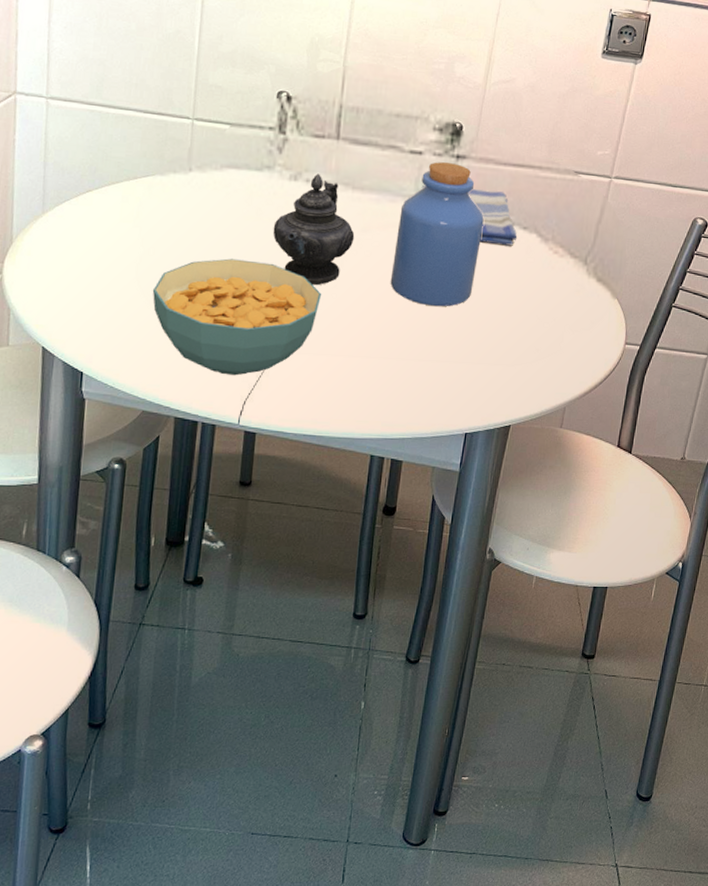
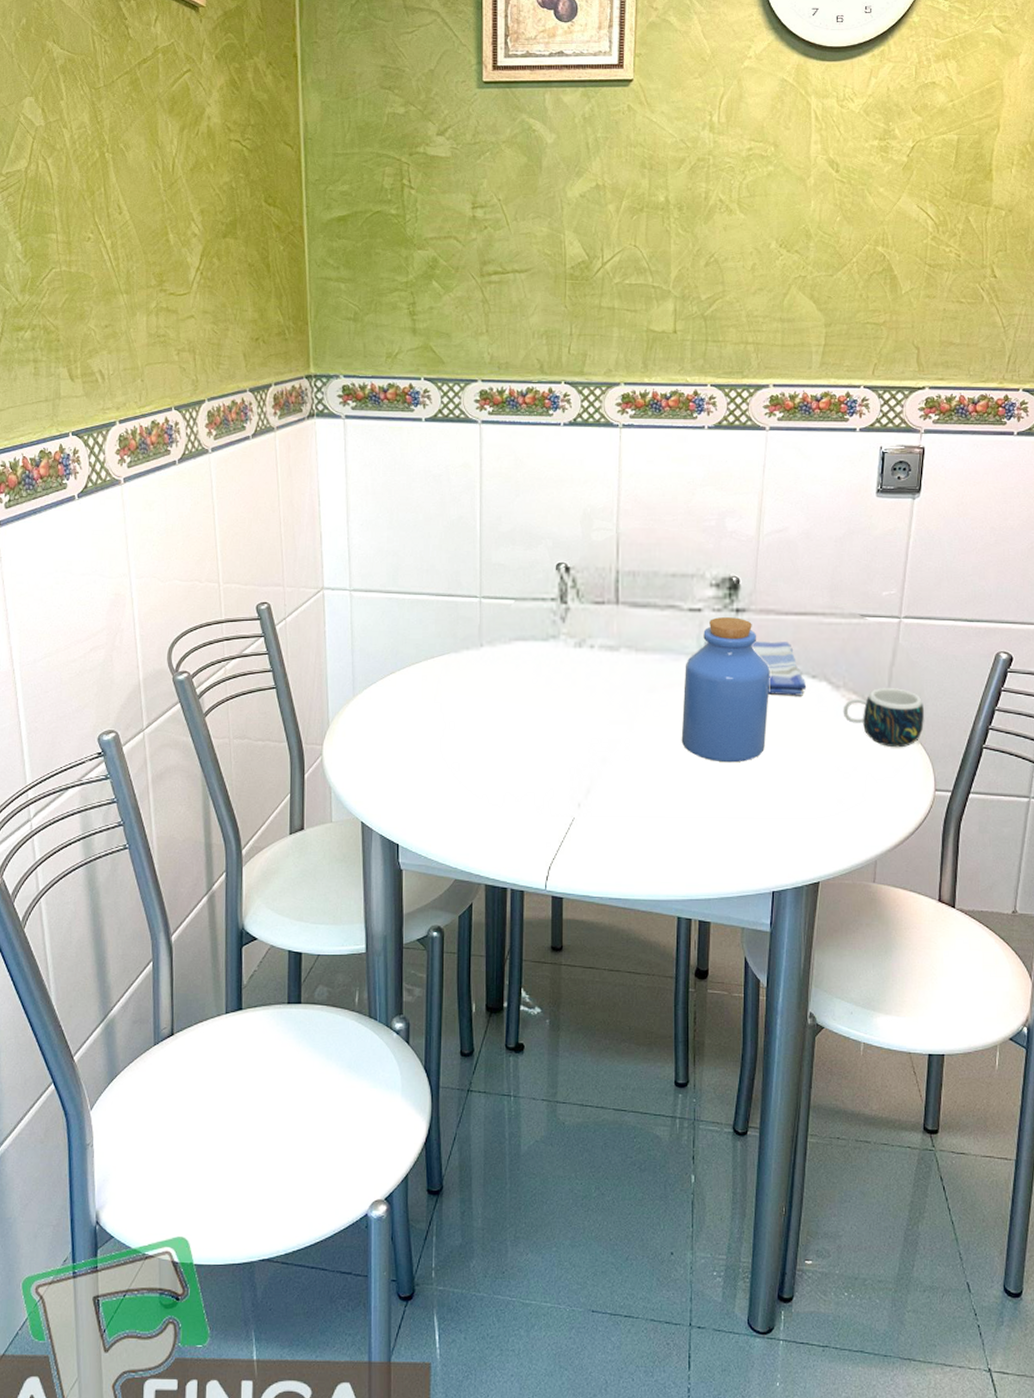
cereal bowl: present [152,258,321,376] -> none [455,728,614,841]
teapot: present [273,173,355,286] -> none [563,639,642,749]
mug: none [548,243,624,302] -> present [843,688,924,748]

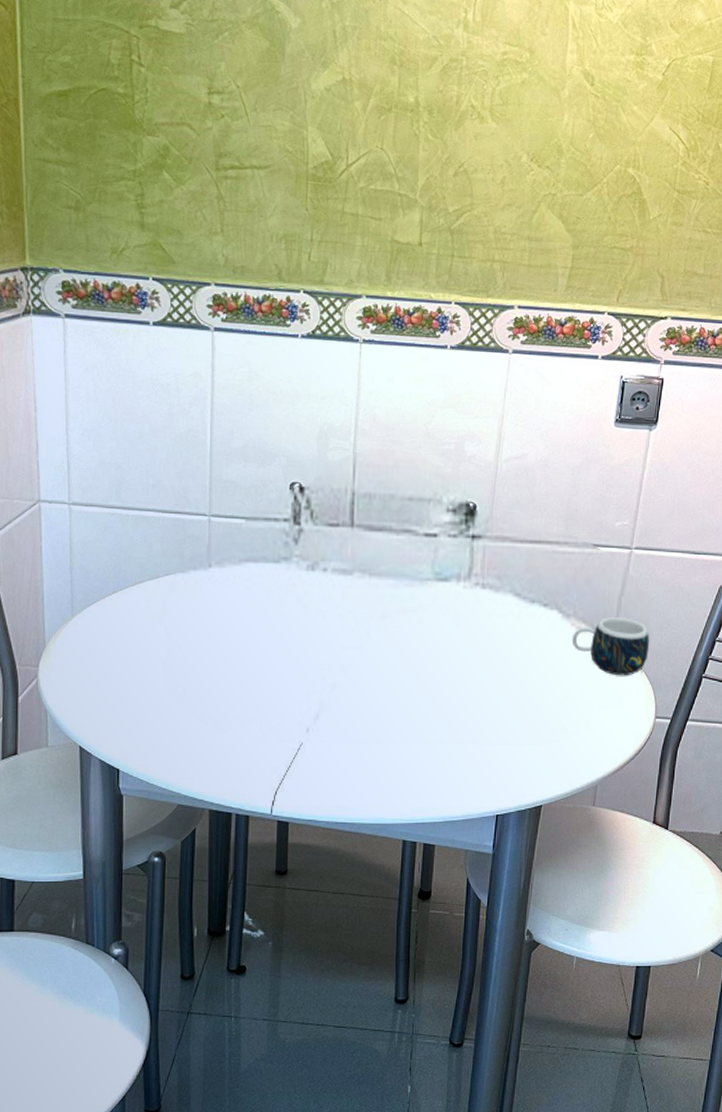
jar: present [681,617,770,763] -> none [412,543,503,689]
dish towel: present [703,640,807,696] -> none [438,567,538,624]

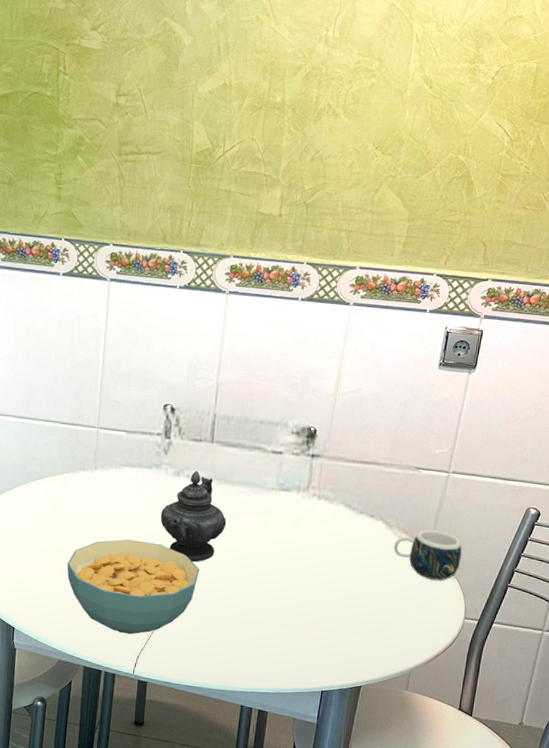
cereal bowl: none [180,651,344,767] -> present [66,539,199,635]
teapot: none [293,562,374,674] -> present [160,470,227,563]

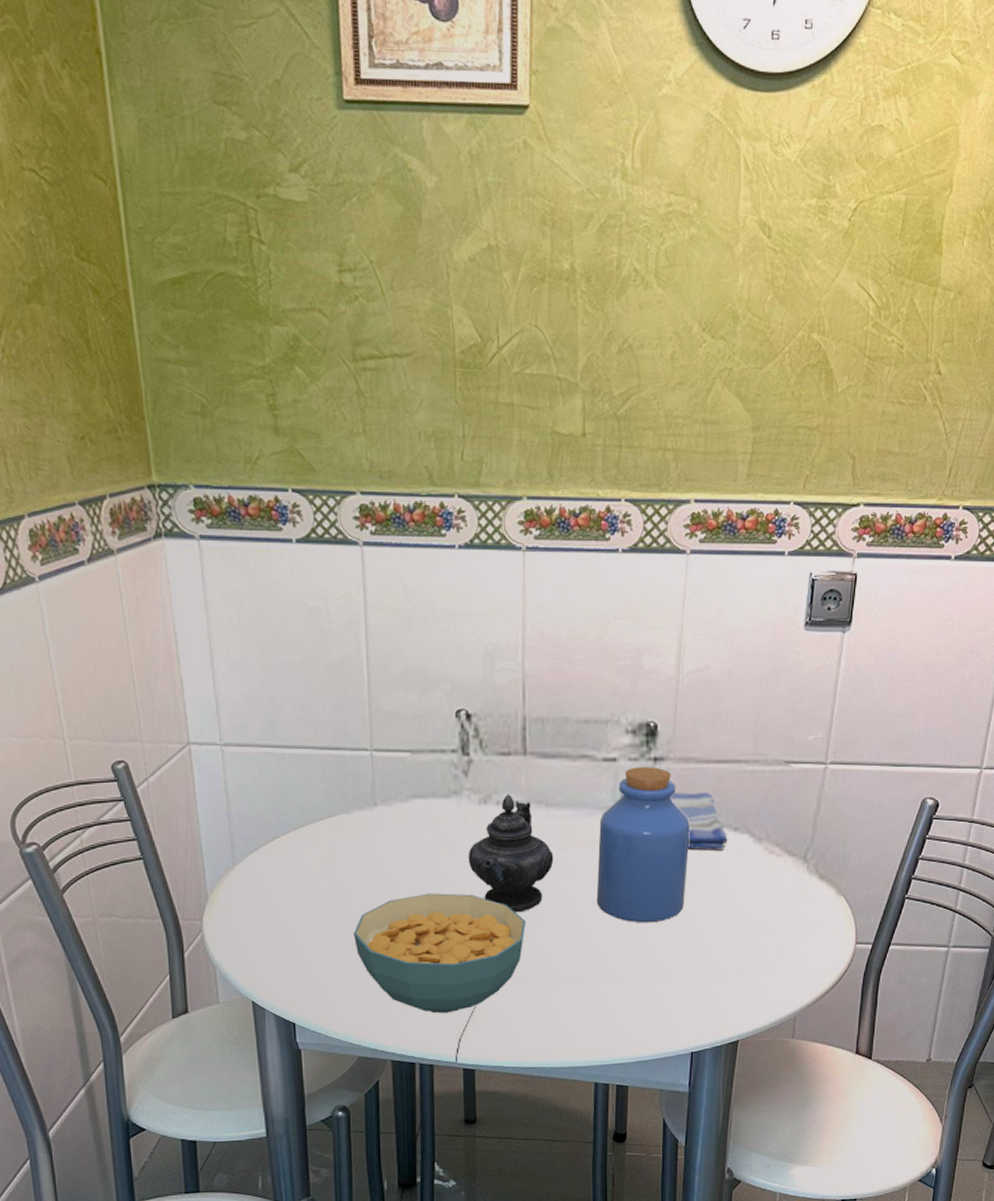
jar: none [256,460,336,583] -> present [596,767,690,923]
dish towel: none [282,479,365,531] -> present [619,791,728,851]
mug: present [393,530,462,581] -> none [765,839,847,901]

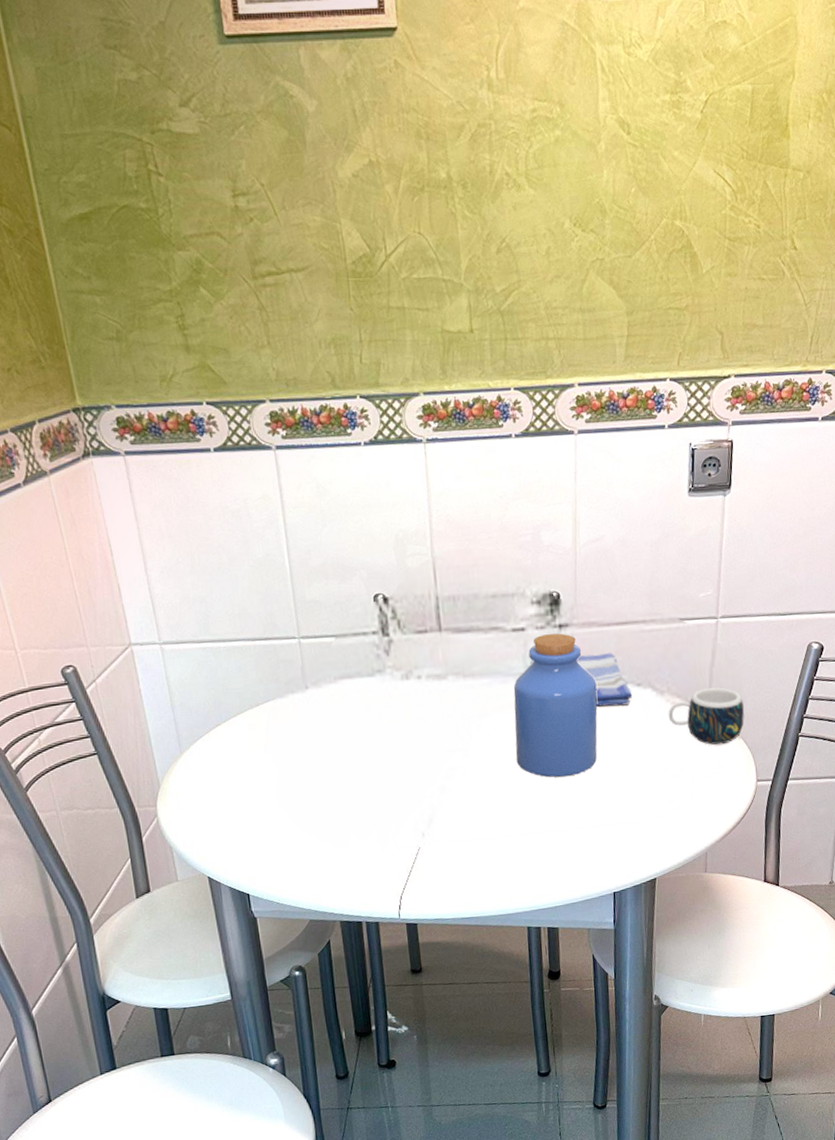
cereal bowl: present [353,893,525,1014] -> none [295,763,453,875]
teapot: present [468,794,554,913] -> none [395,668,474,777]
mug: none [765,839,847,901] -> present [668,687,744,745]

